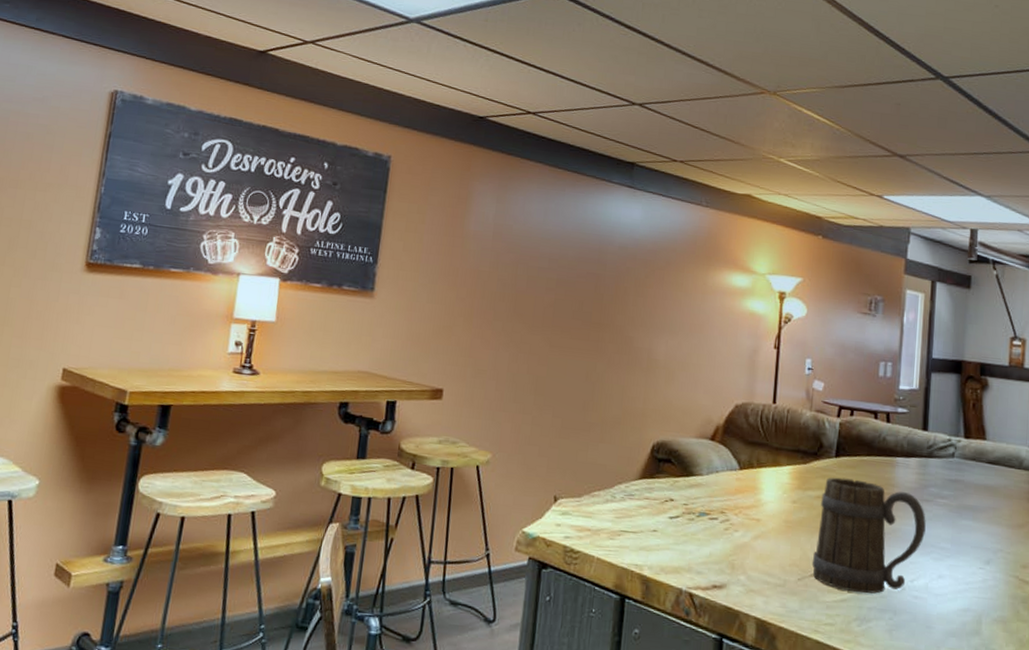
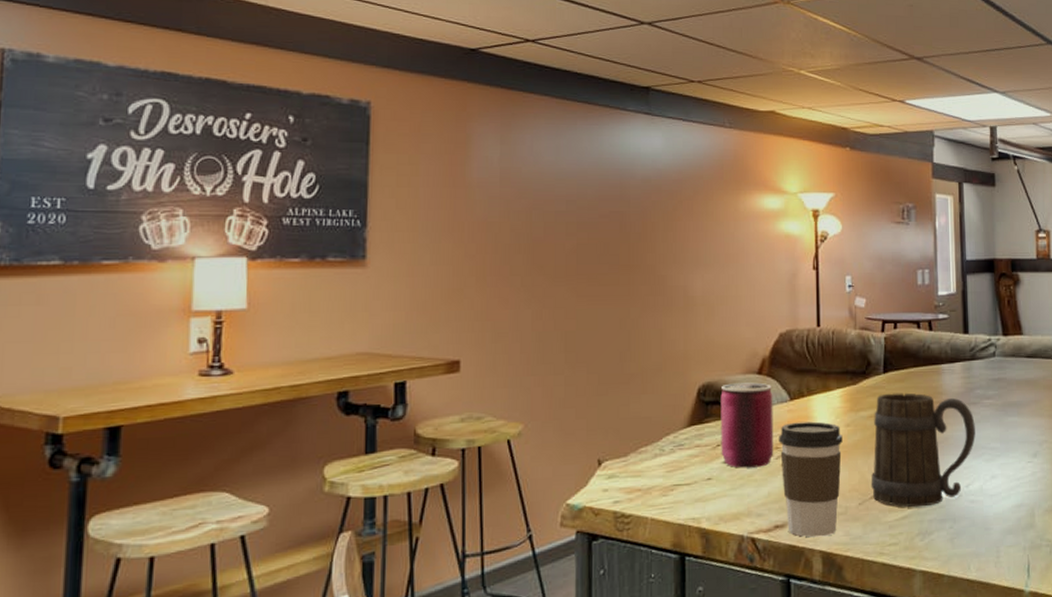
can: none [668,445,723,528] -> present [720,382,774,468]
coffee cup: none [724,490,788,605] -> present [779,421,843,538]

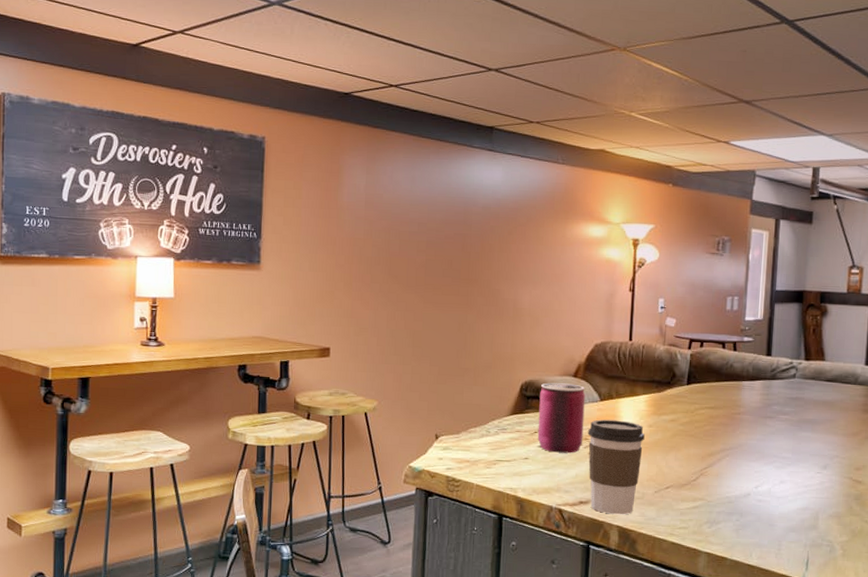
beer mug: present [871,392,975,508] -> none [667,402,769,501]

